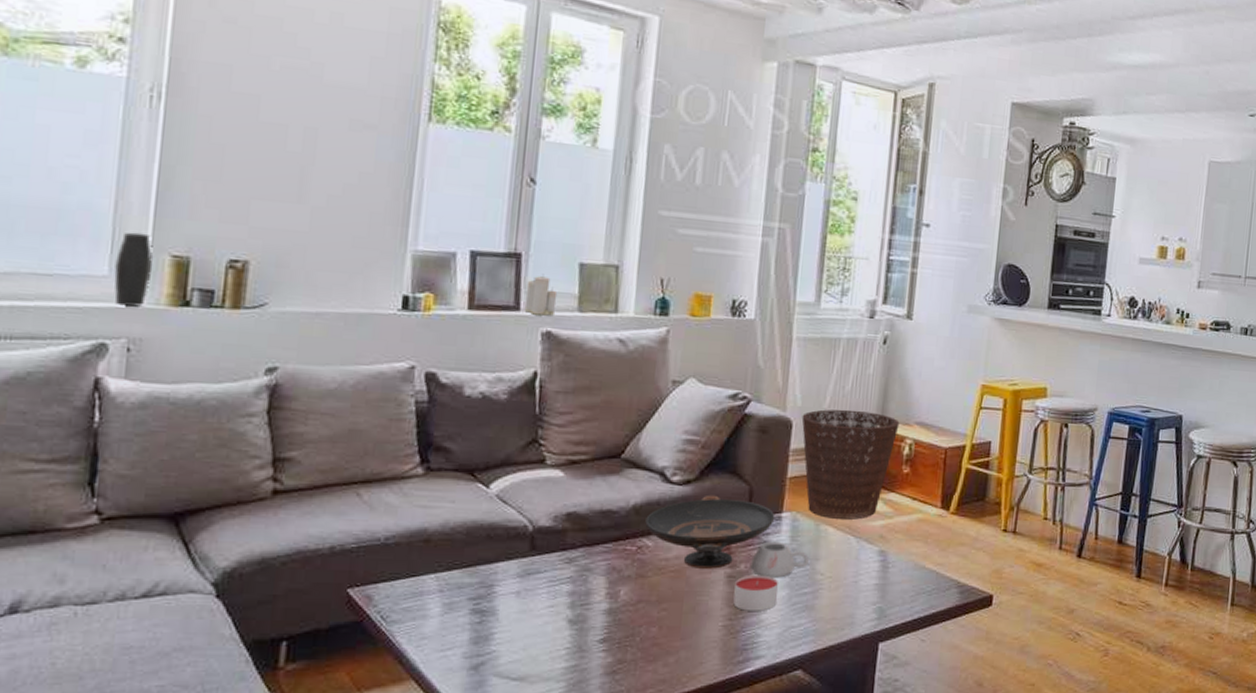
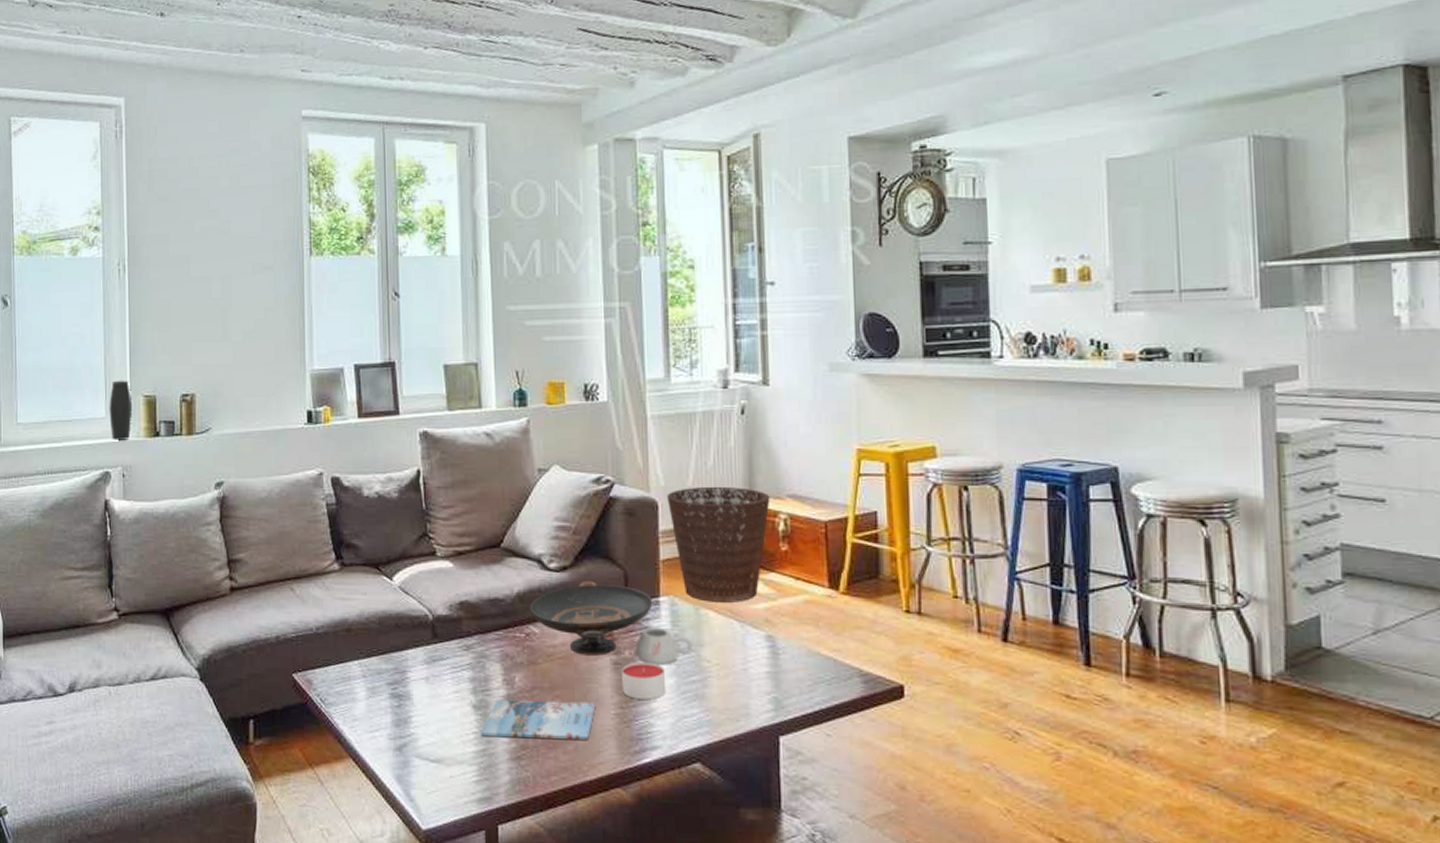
candle: present [524,273,558,316] -> none [402,378,429,417]
magazine: none [573,613,704,653] -> present [480,699,596,740]

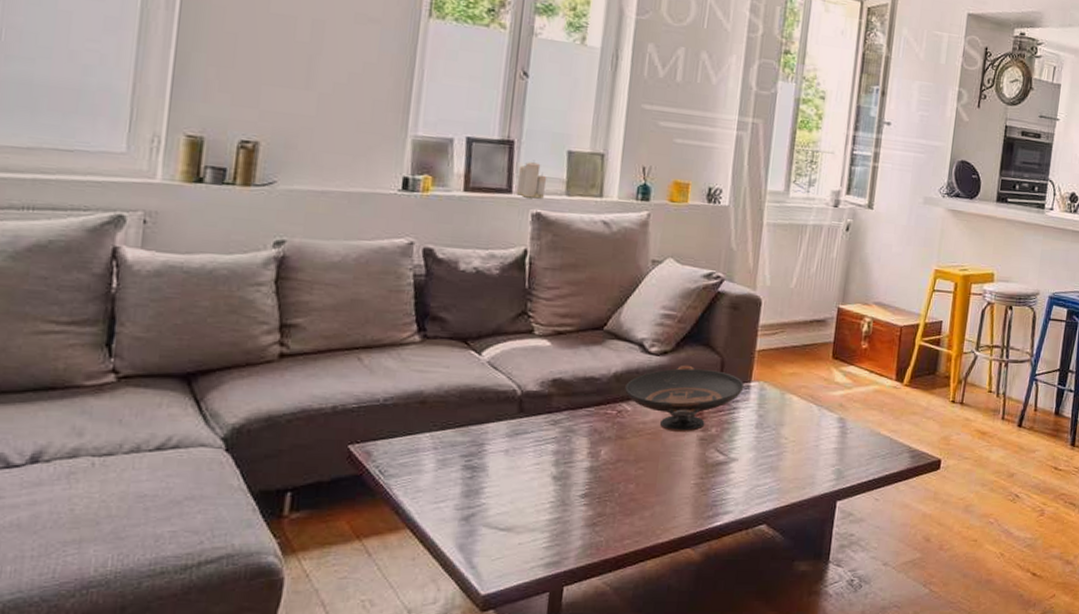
vase: present [109,380,133,440] -> none [131,112,169,182]
candle: none [402,378,429,417] -> present [516,160,547,199]
magazine: present [480,699,596,740] -> none [556,471,678,507]
candle: present [622,661,666,700] -> none [704,438,746,471]
cup: present [635,627,693,665] -> none [721,408,775,441]
basket: present [666,486,770,603] -> none [770,289,860,390]

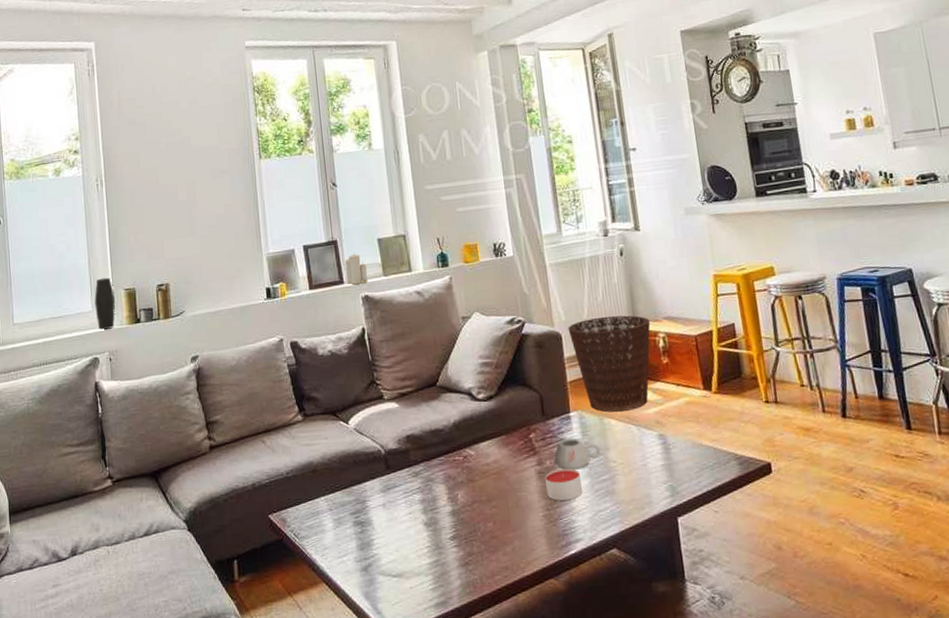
vase: none [131,112,169,182] -> present [94,277,116,330]
decorative bowl: present [625,365,745,432] -> none [465,405,565,469]
candle: none [704,438,746,471] -> present [545,468,583,501]
cup: none [721,408,775,441] -> present [554,437,601,470]
basket: none [770,289,860,390] -> present [568,315,651,412]

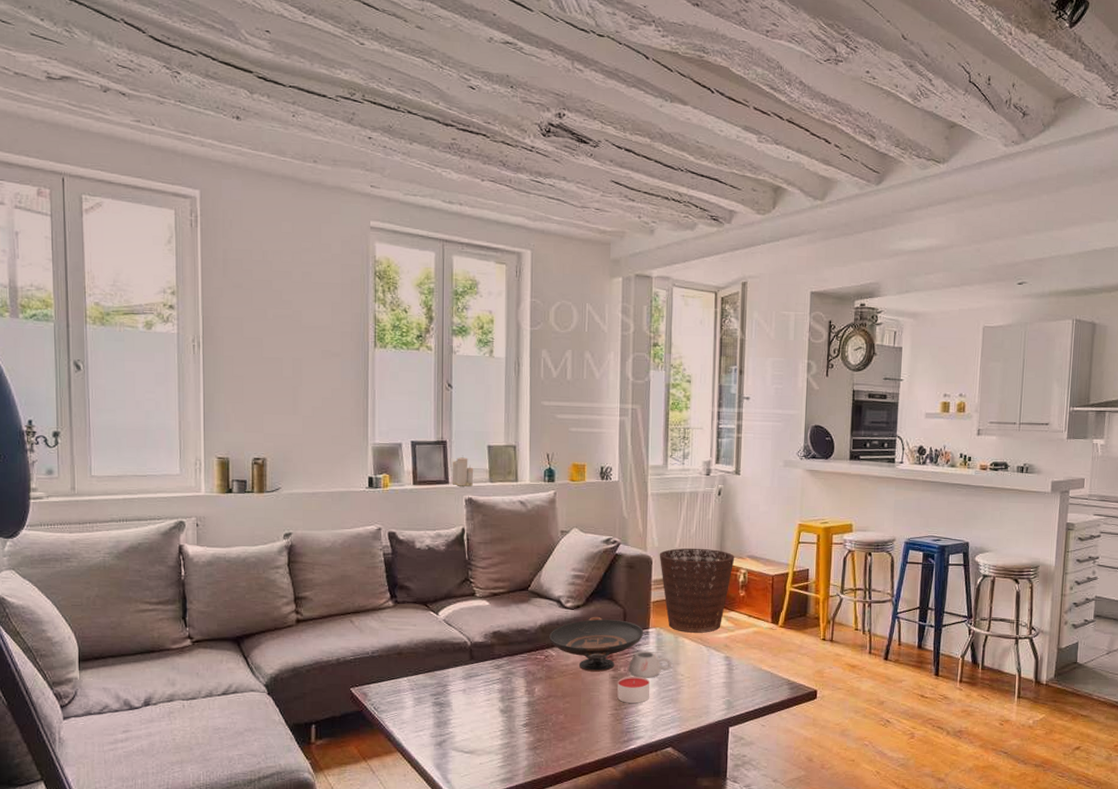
vase: present [94,277,116,330] -> none [183,443,207,495]
decorative bowl: none [465,405,565,469] -> present [549,616,644,672]

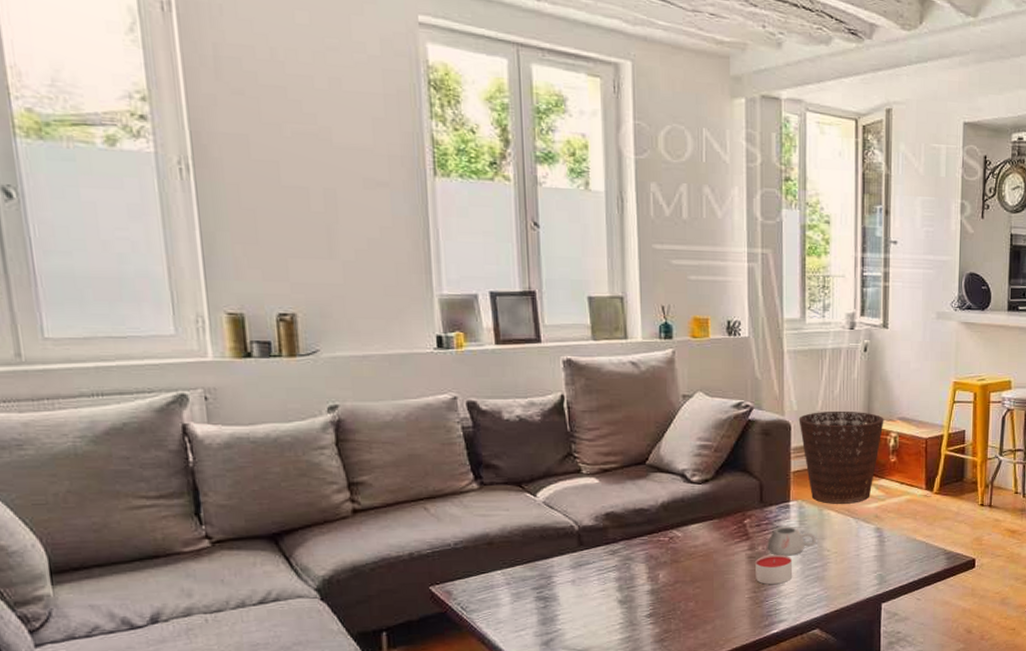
candle: present [451,455,474,487] -> none [543,308,573,346]
decorative bowl: present [549,616,644,672] -> none [673,490,784,552]

